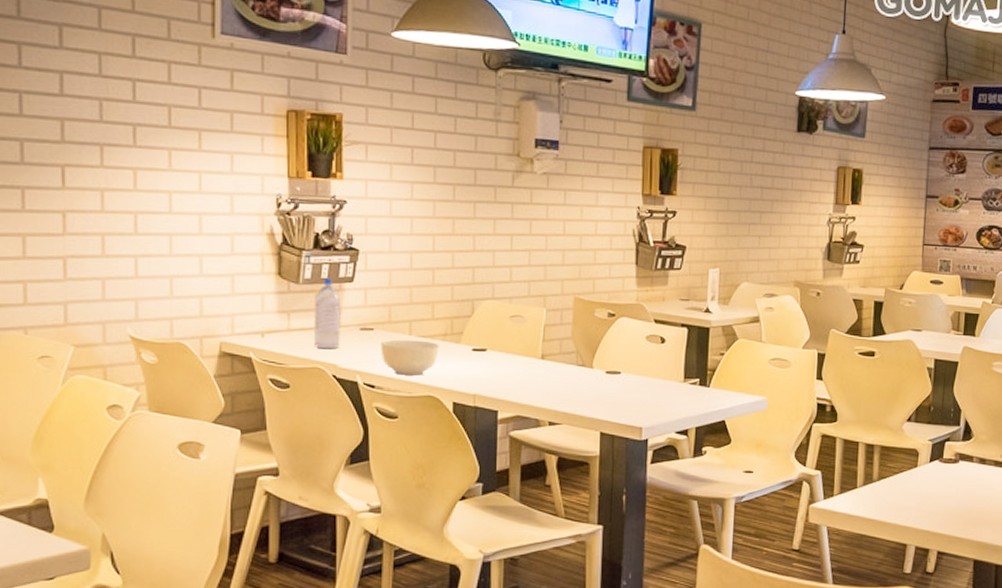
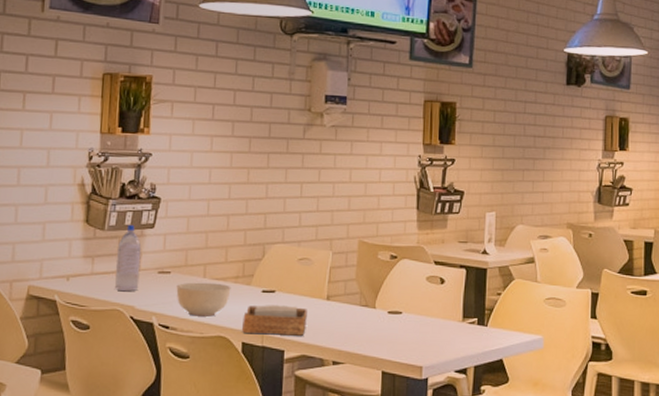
napkin holder: none [453,364,521,396] -> present [242,305,307,336]

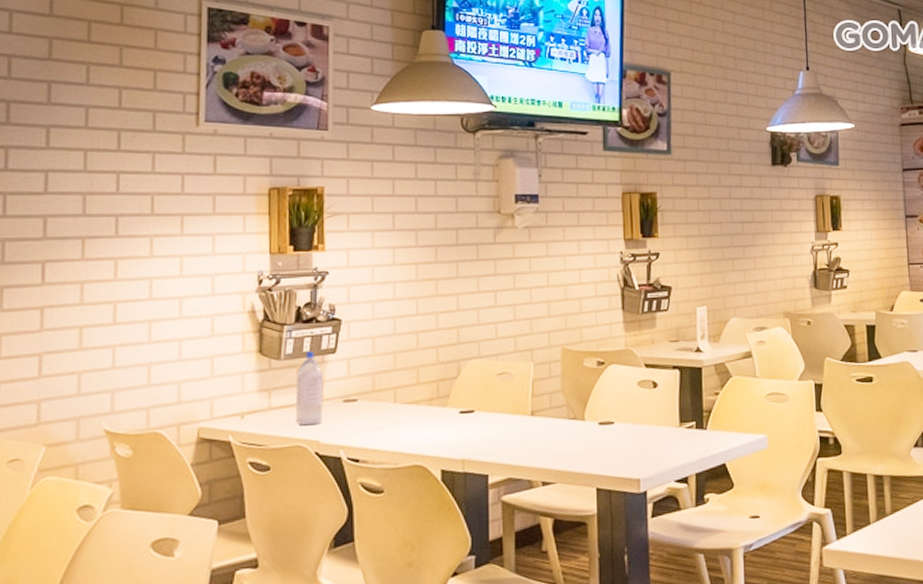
bowl: present [176,282,231,317] -> none [365,407,425,446]
napkin holder: present [242,305,307,336] -> none [441,425,511,460]

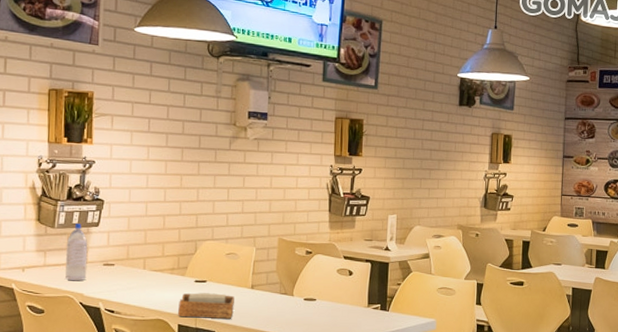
napkin holder: none [441,425,511,460] -> present [178,293,234,319]

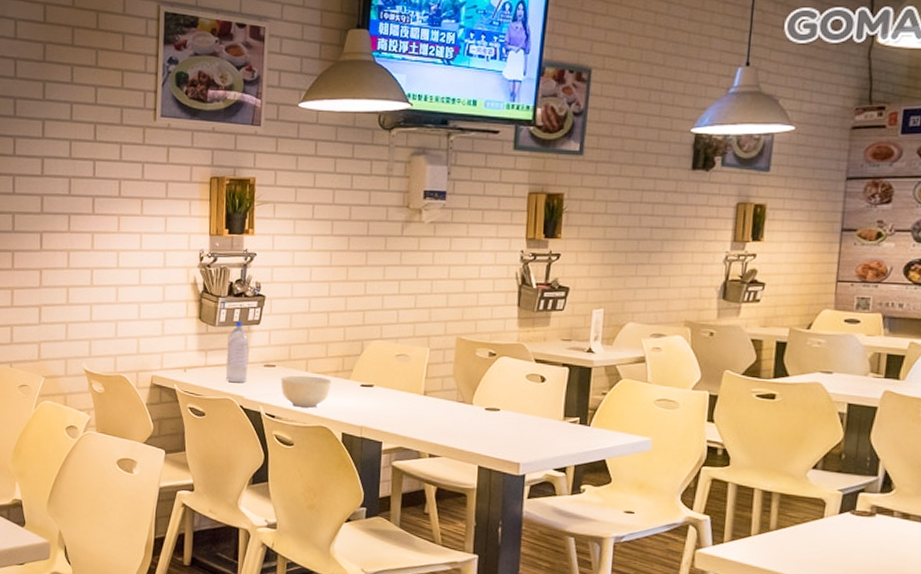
bowl: none [119,273,168,303] -> present [281,375,332,408]
napkin holder: present [178,293,234,319] -> none [342,398,405,429]

